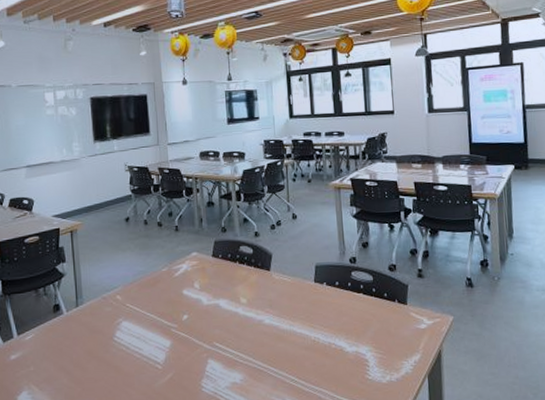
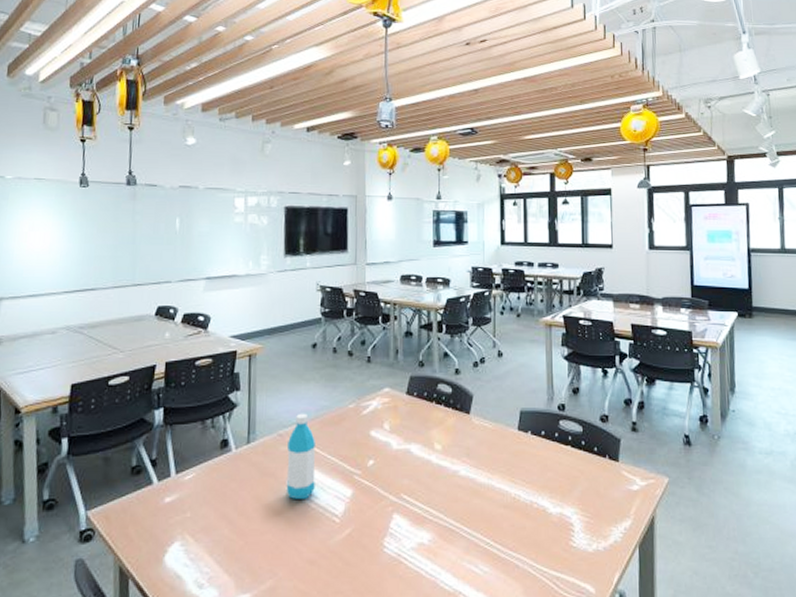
water bottle: none [111,278,138,351] -> present [286,413,316,499]

